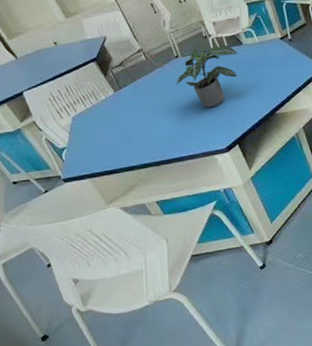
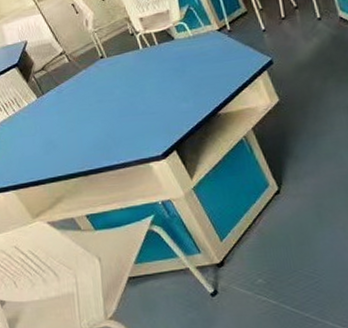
potted plant: present [176,45,238,108] -> none [102,41,170,111]

